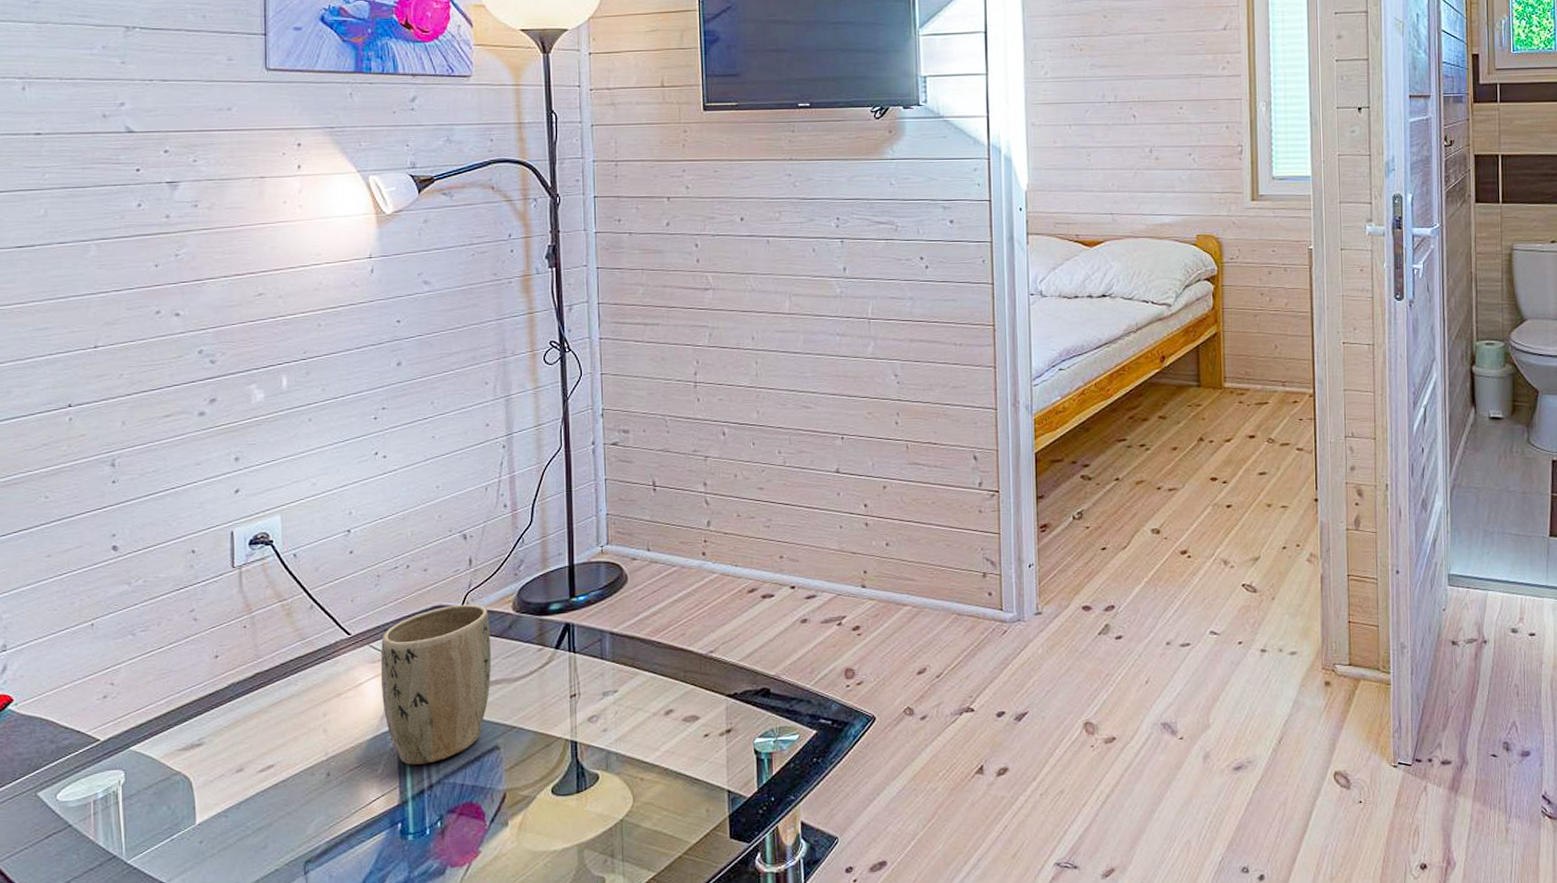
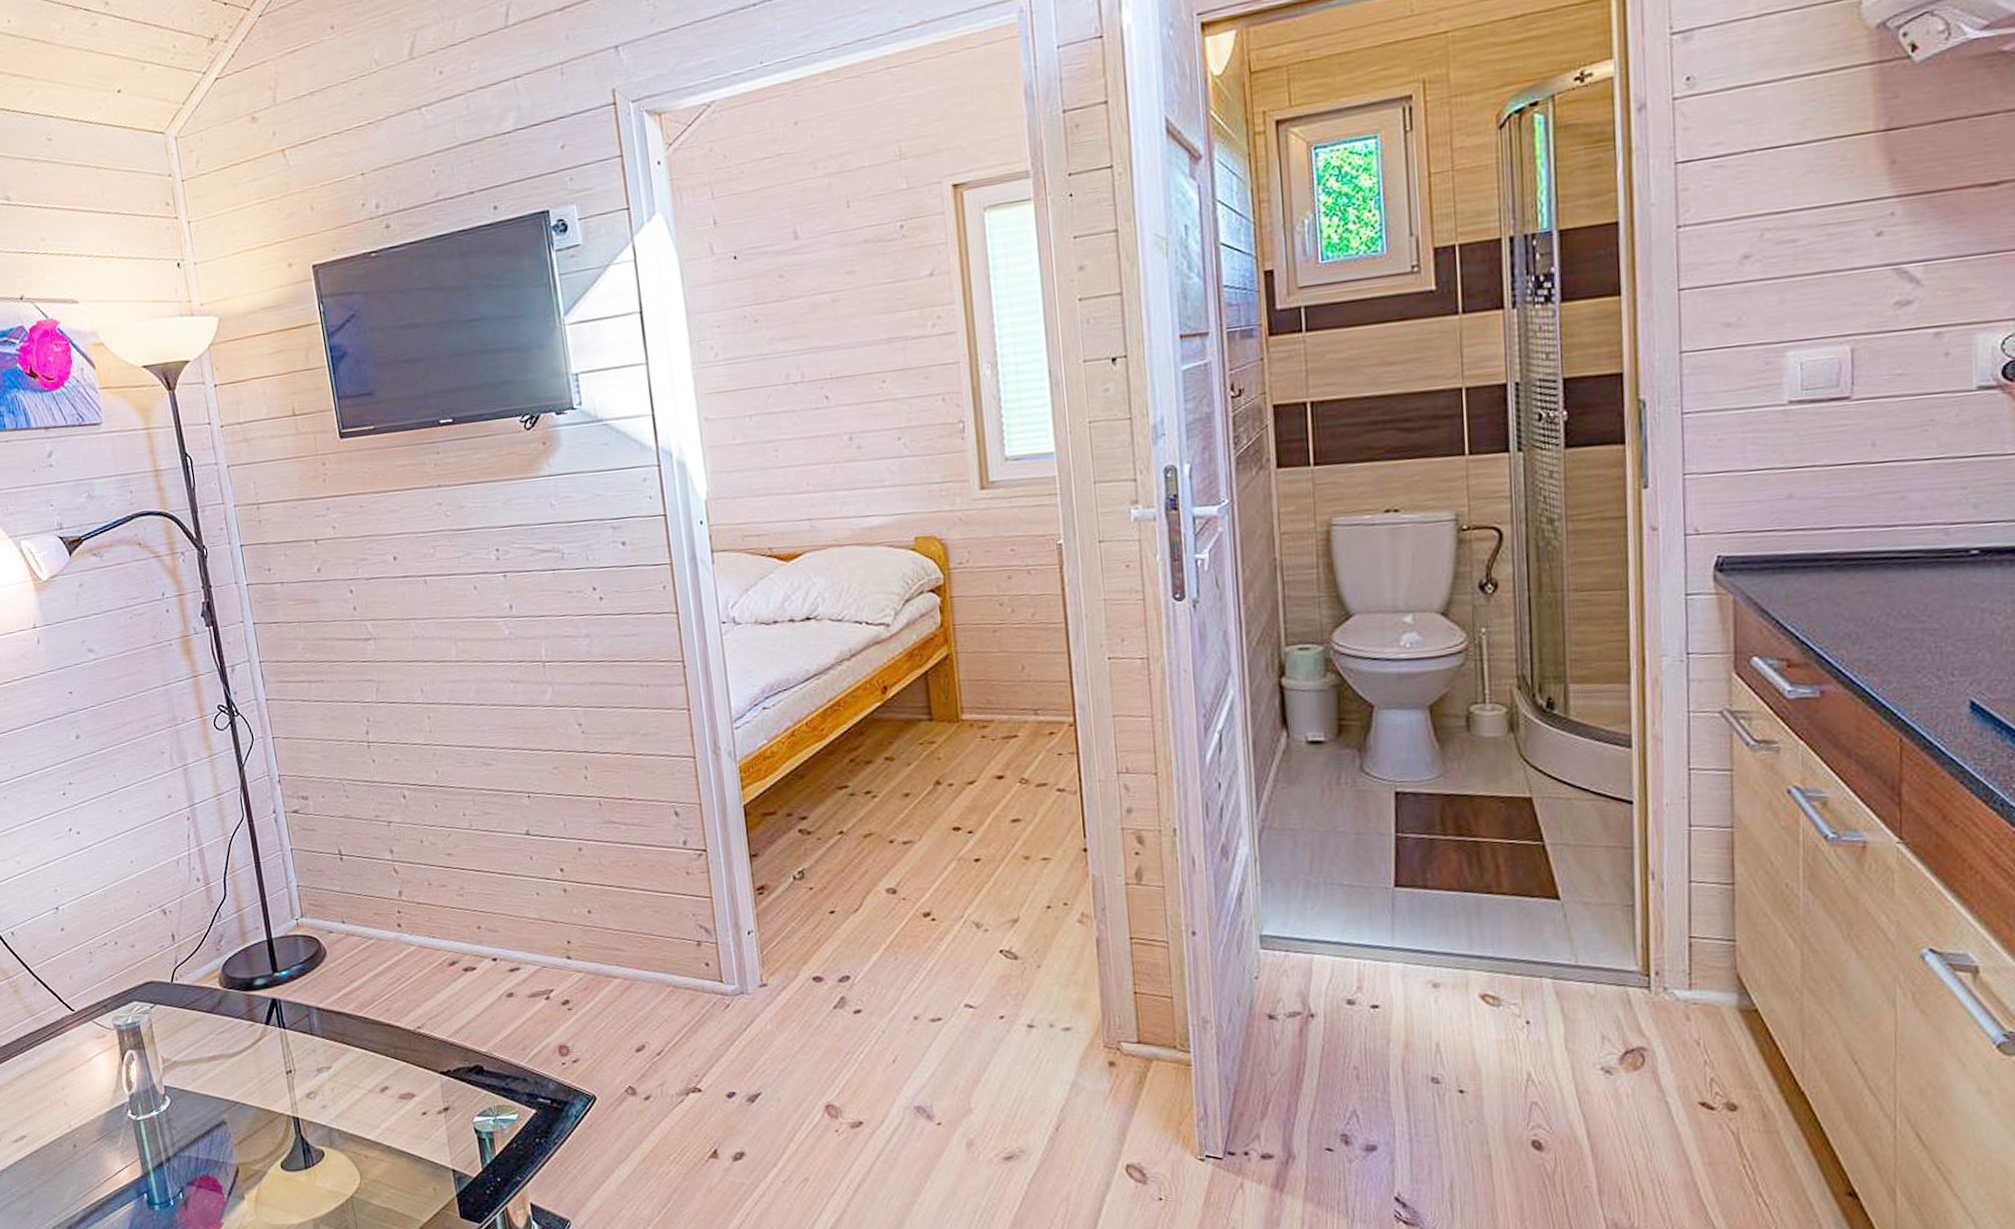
plant pot: present [380,604,492,765] -> none [102,980,210,1138]

